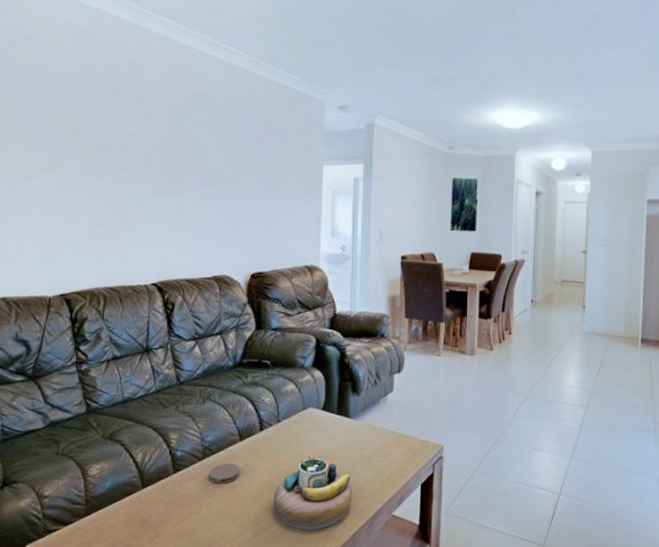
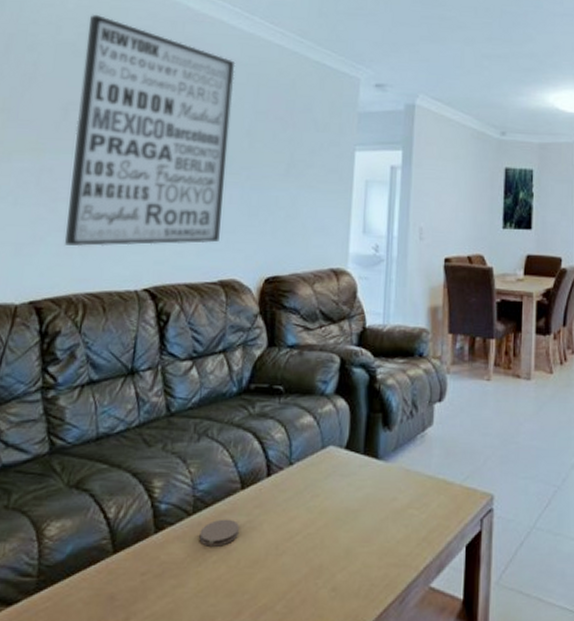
wall art: none [84,49,217,250] -> present [64,15,236,247]
decorative bowl: present [273,455,352,530] -> none [280,508,380,609]

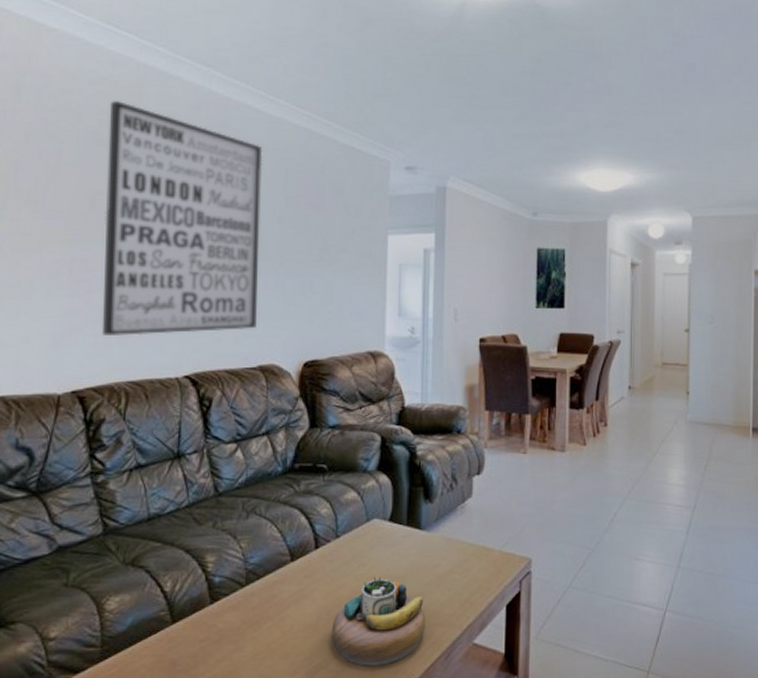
coaster: present [199,519,240,546] -> none [253,588,292,614]
decorative bowl: none [280,508,380,609] -> present [332,576,425,666]

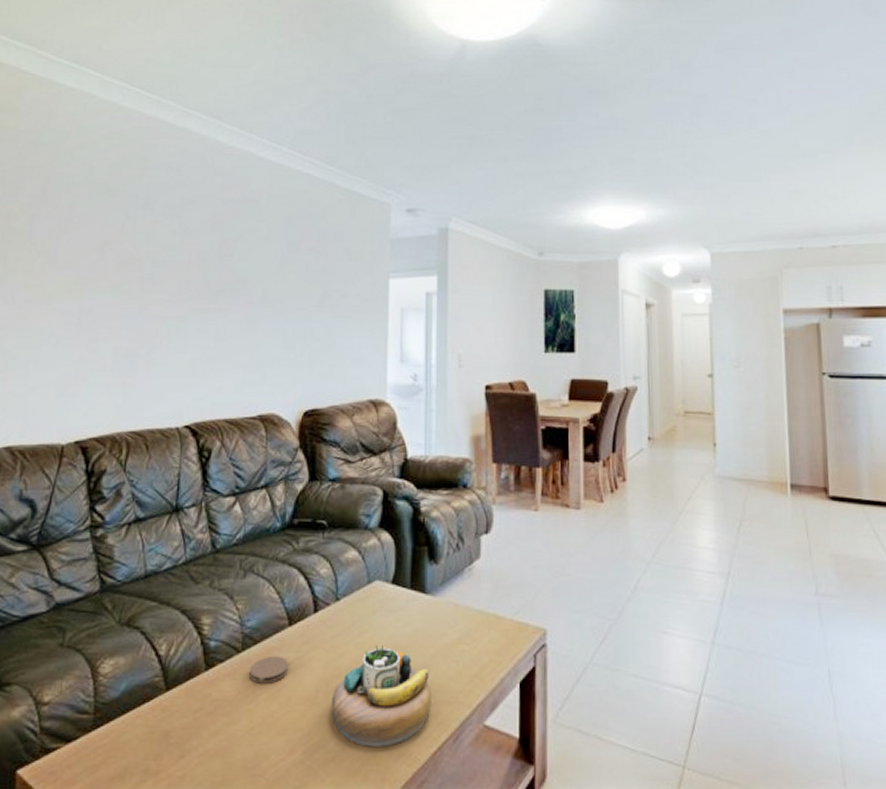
wall art: present [101,101,263,337] -> none [105,154,265,386]
coaster: none [253,588,292,614] -> present [249,655,289,684]

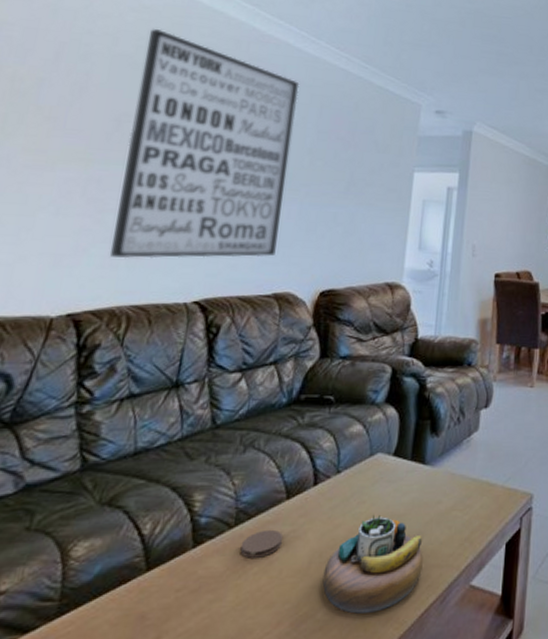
wall art: none [105,154,265,386] -> present [109,29,300,259]

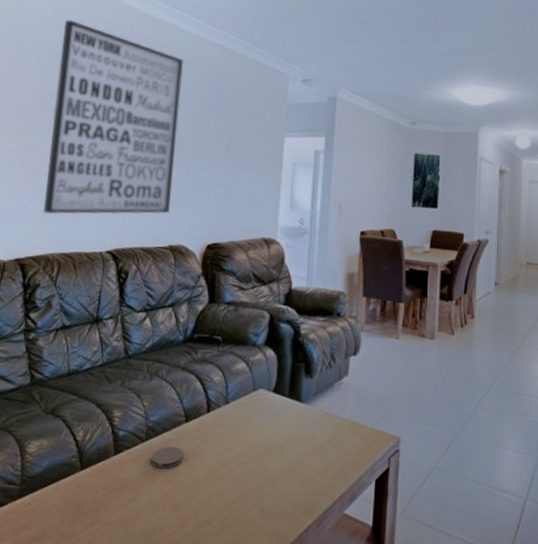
decorative bowl: present [322,514,423,614] -> none [217,442,301,527]

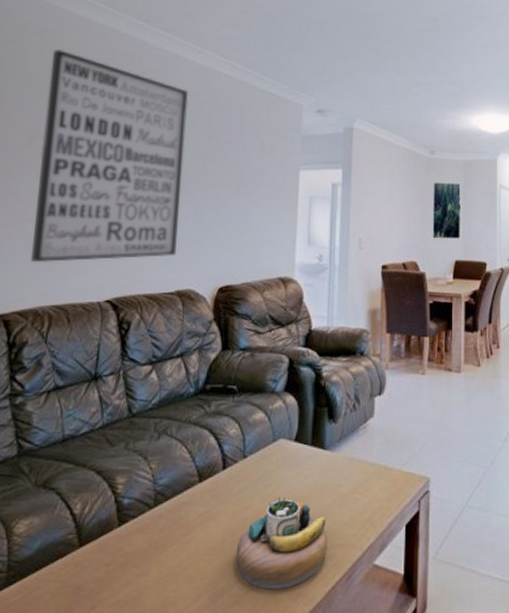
coaster: present [150,446,184,469] -> none [160,510,198,537]
decorative bowl: none [217,442,301,527] -> present [236,496,328,589]

